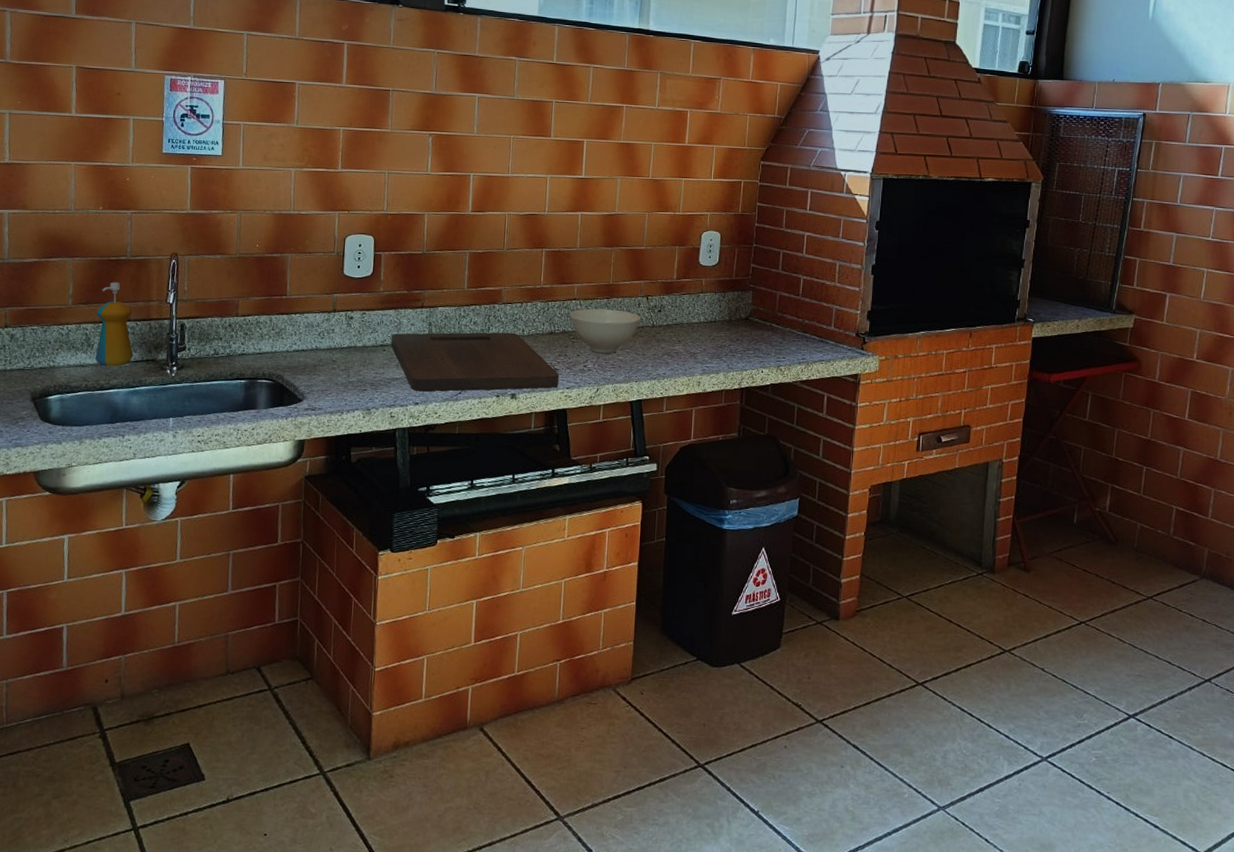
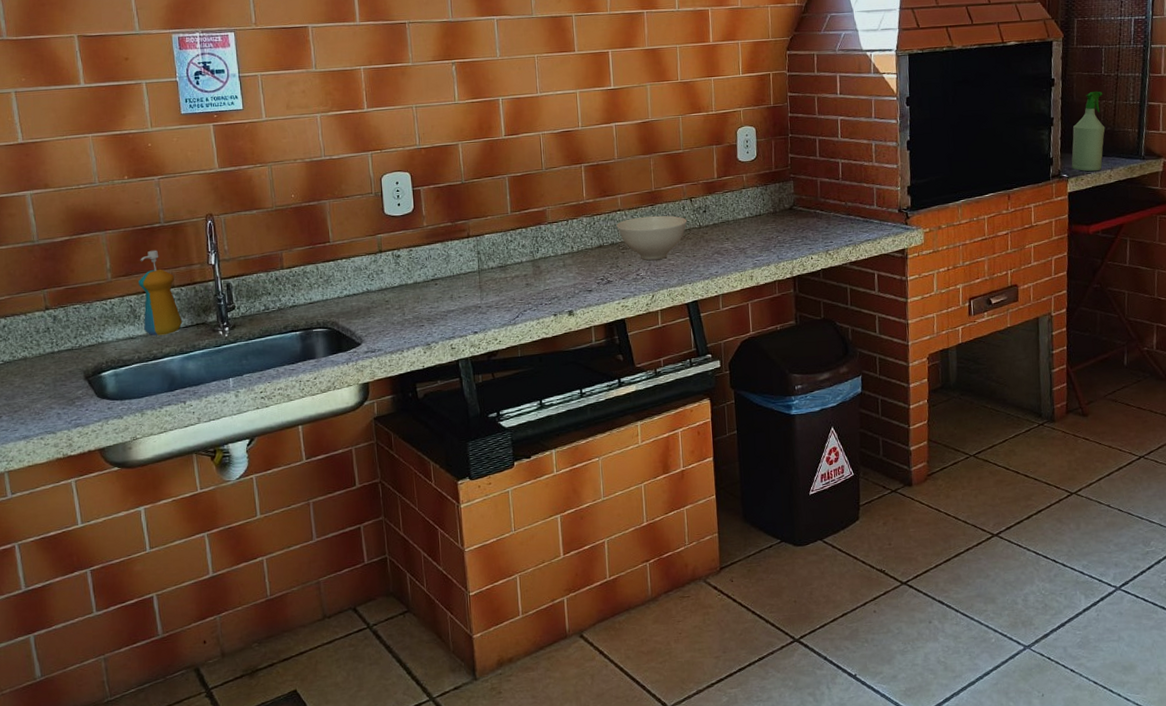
cutting board: present [390,332,560,392] -> none [441,250,614,320]
spray bottle: none [1038,237,1079,320] -> present [1071,91,1105,172]

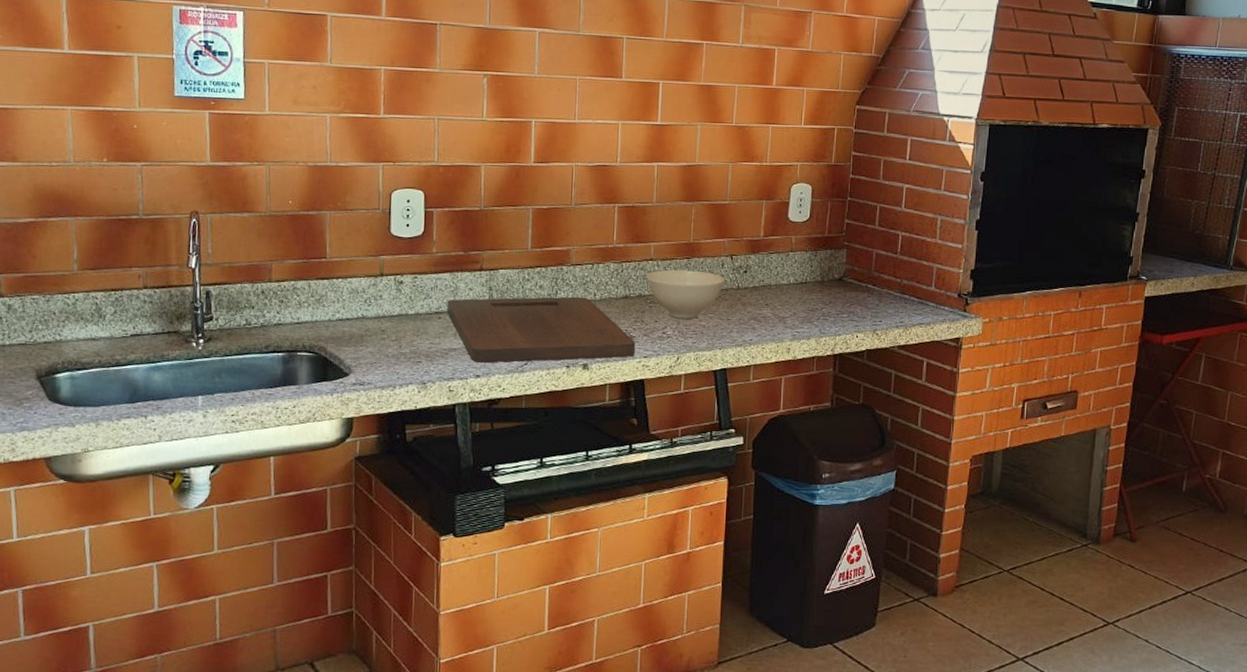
soap dispenser: present [139,250,183,336] -> none [107,244,153,340]
cutting board: none [441,250,614,320] -> present [447,296,636,363]
spray bottle: present [1071,91,1105,172] -> none [1152,189,1196,277]

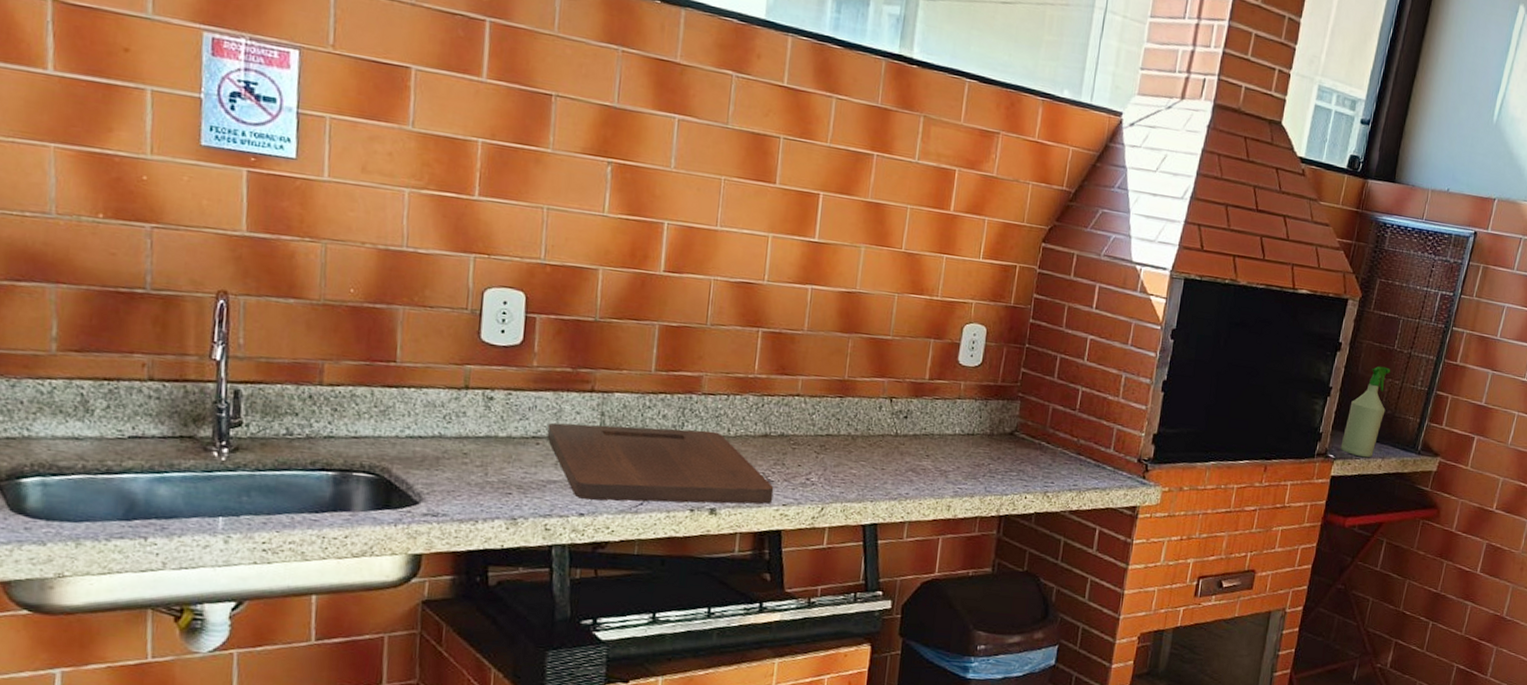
bowl: present [646,269,725,320] -> none [790,408,882,466]
spray bottle: none [1152,189,1196,277] -> present [1340,366,1391,458]

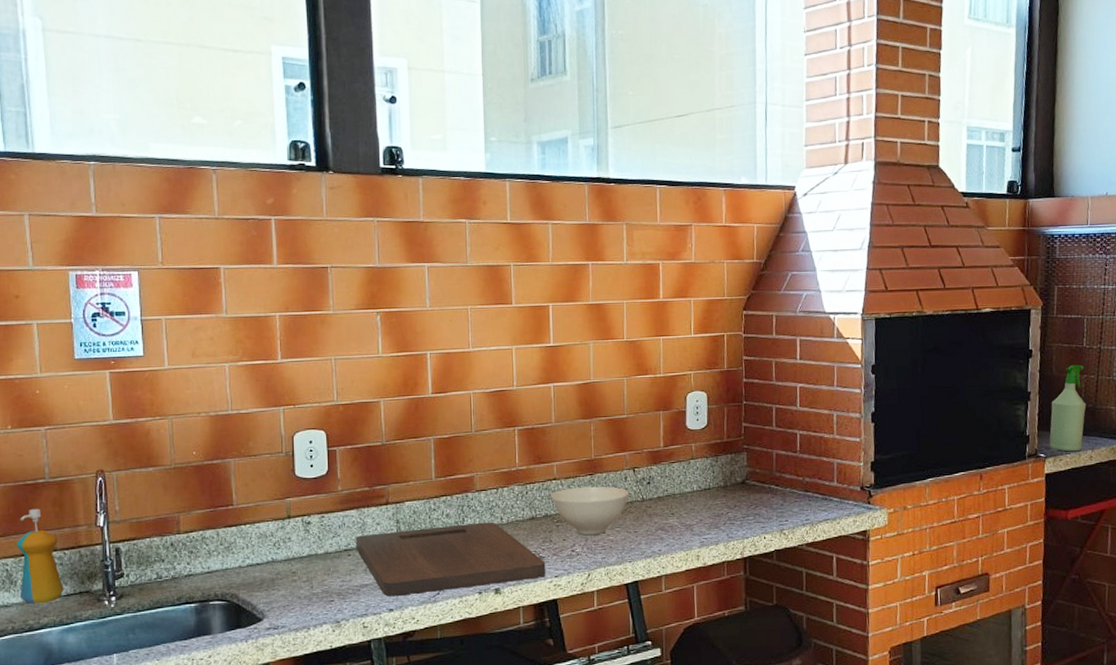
soap dispenser: none [98,323,160,443] -> present [17,508,64,605]
bowl: none [790,408,882,466] -> present [551,486,630,536]

